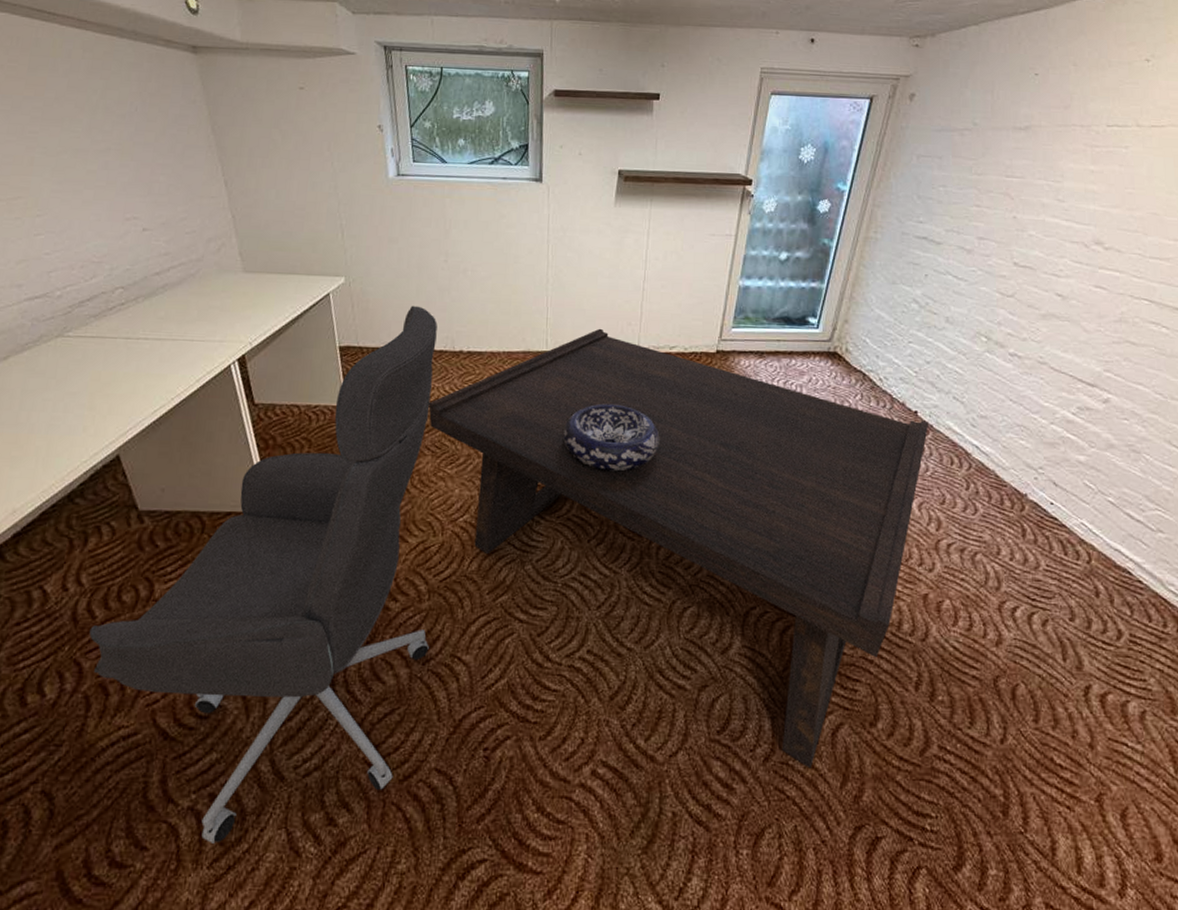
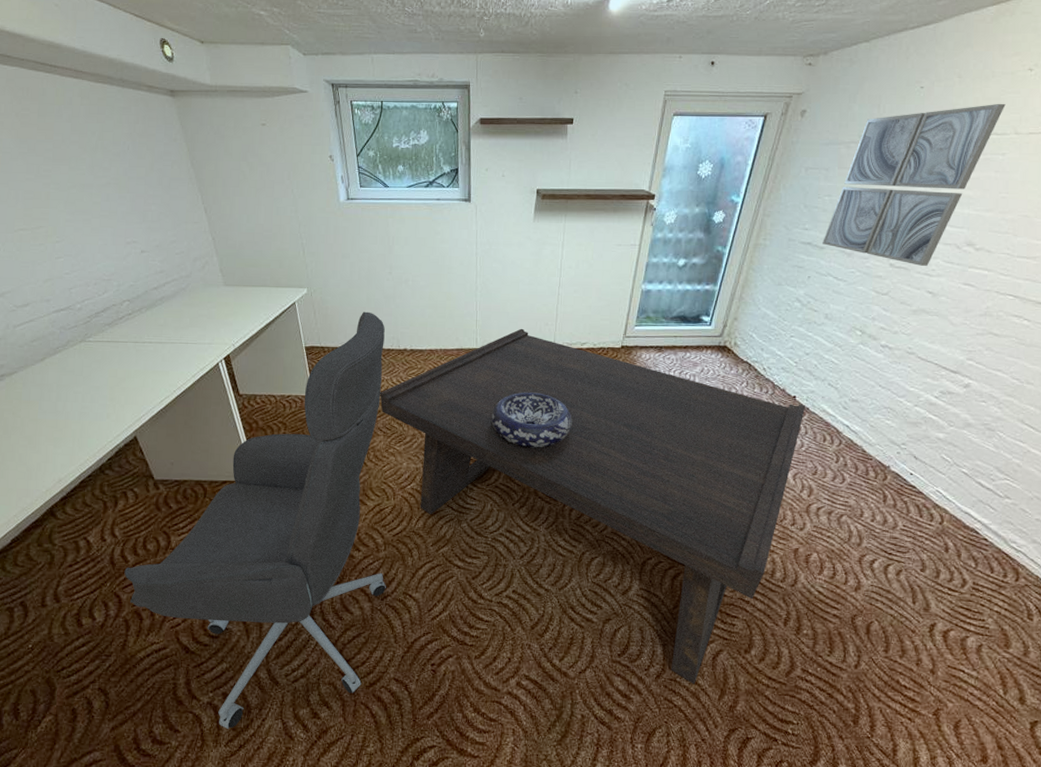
wall art: none [939,93,1125,266] -> present [822,103,1006,266]

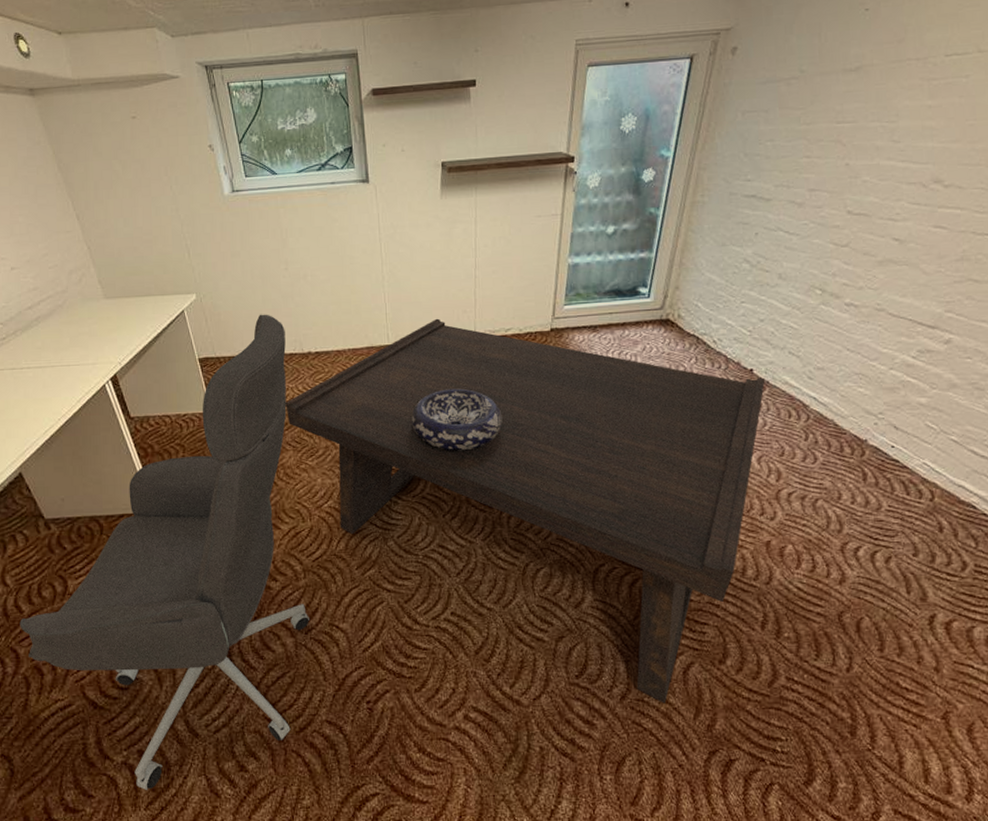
wall art: present [822,103,1006,266] -> none [768,19,965,211]

